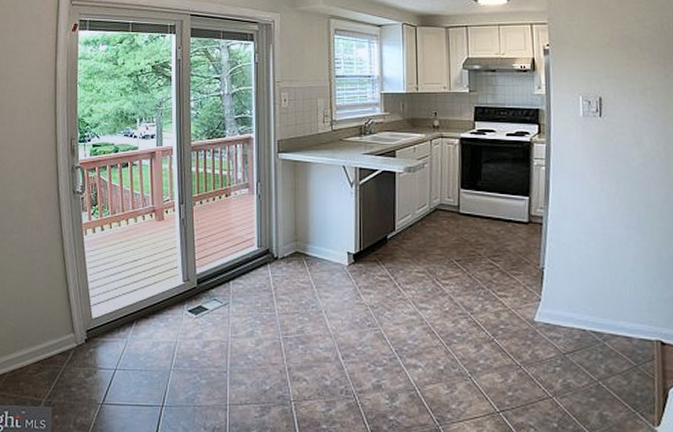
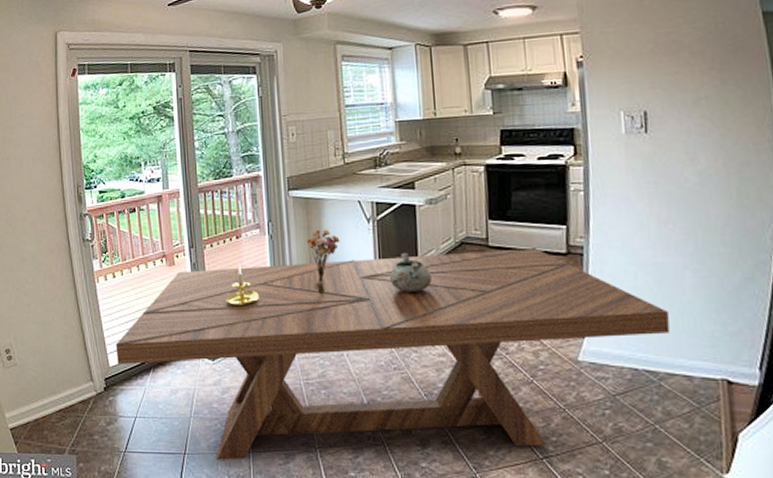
dining table: none [99,215,614,413] -> present [115,247,670,460]
candle holder: none [211,220,244,264] -> present [225,263,259,308]
bouquet: none [293,191,324,254] -> present [307,229,340,295]
decorative bowl: none [369,216,407,253] -> present [390,252,432,292]

